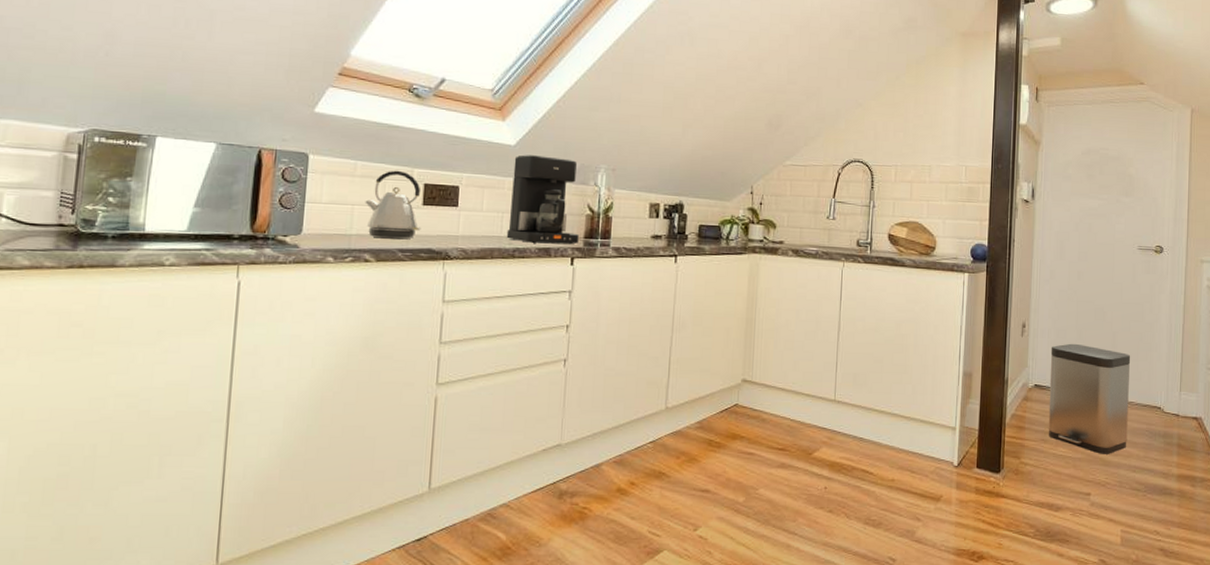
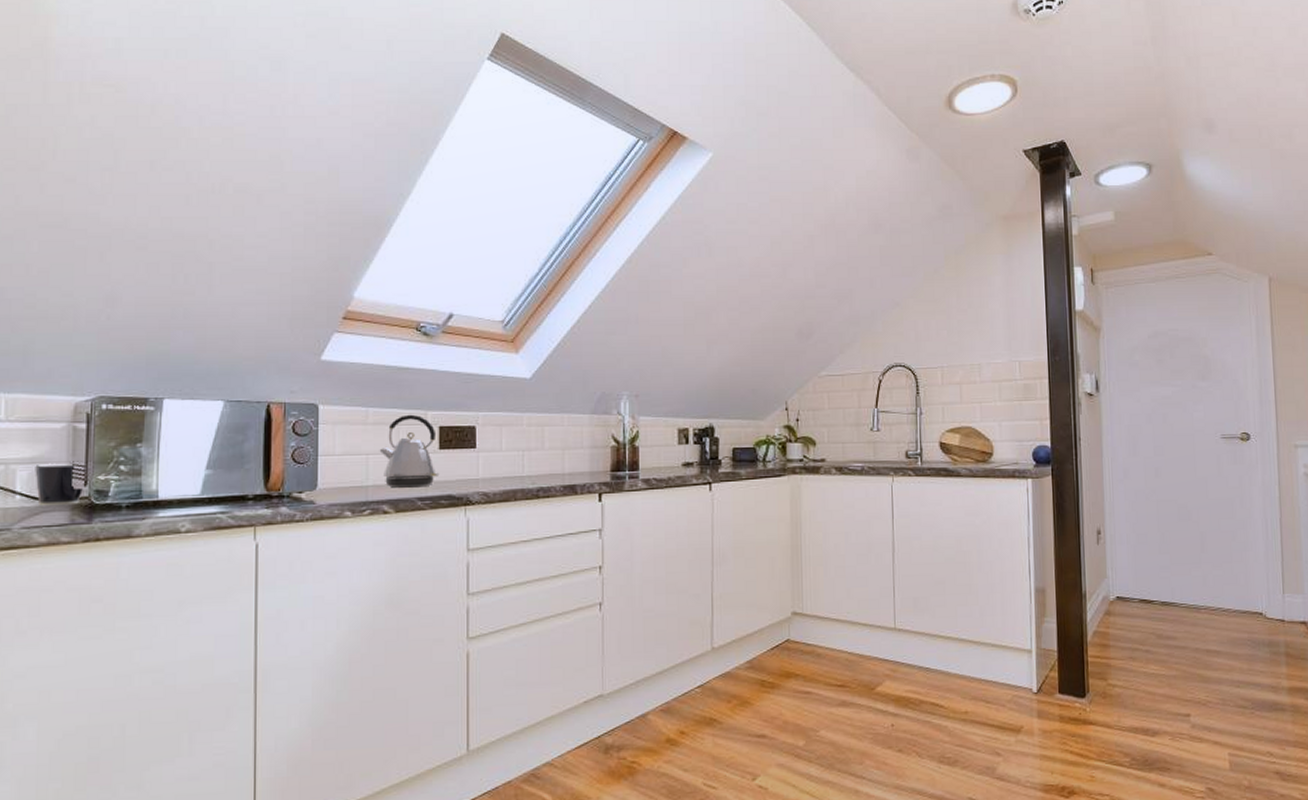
mug: none [23,190,71,232] -> present [36,464,84,506]
coffee maker: present [506,155,579,245] -> none [529,387,605,481]
pedal bin: present [1048,343,1131,454] -> none [1131,548,1227,670]

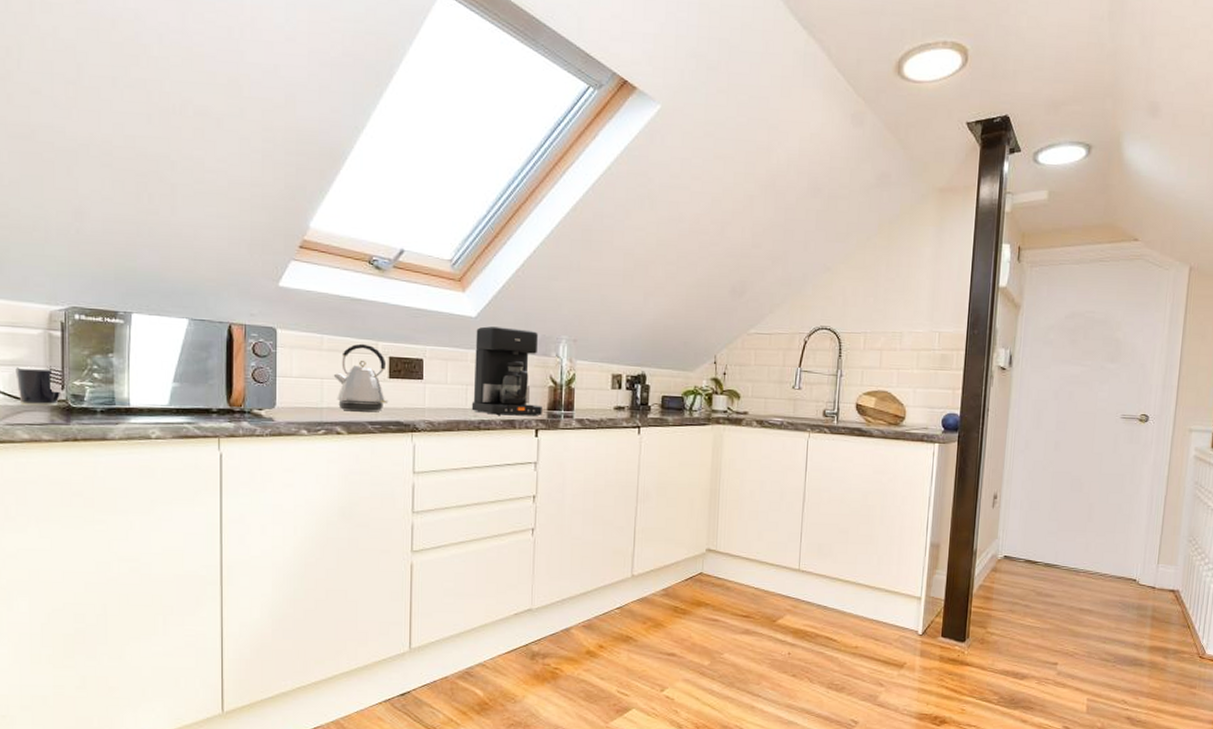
coffee maker: none [529,387,605,481] -> present [471,326,542,416]

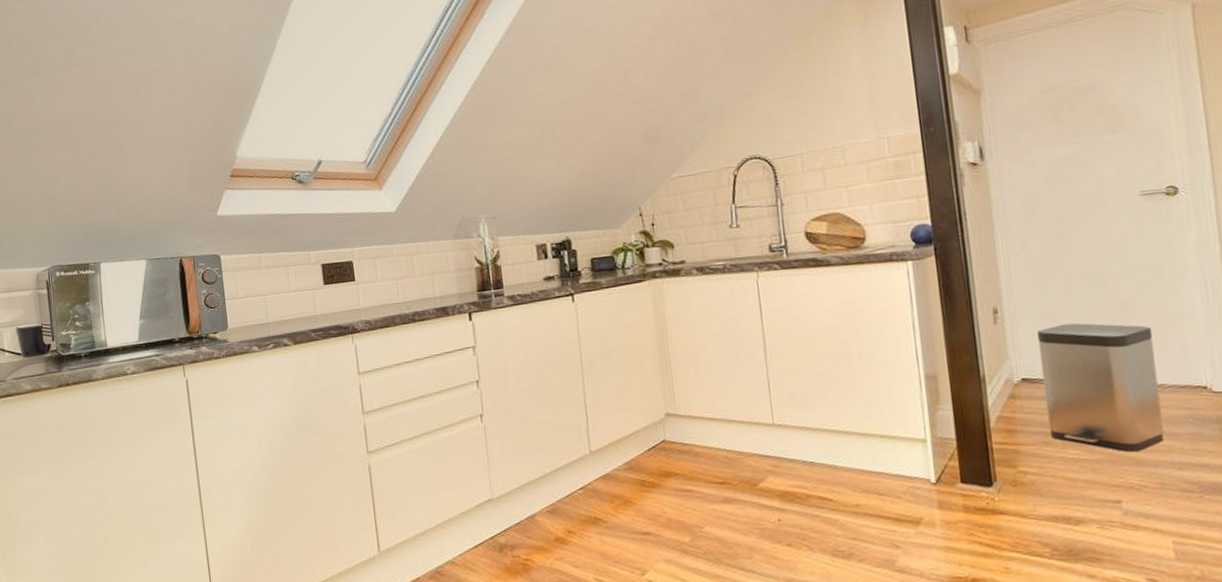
kettle: present [333,343,389,412] -> none [274,255,327,323]
coffee maker: present [471,326,542,416] -> none [397,215,473,305]
pedal bin: none [1016,515,1107,625] -> present [1036,323,1164,452]

